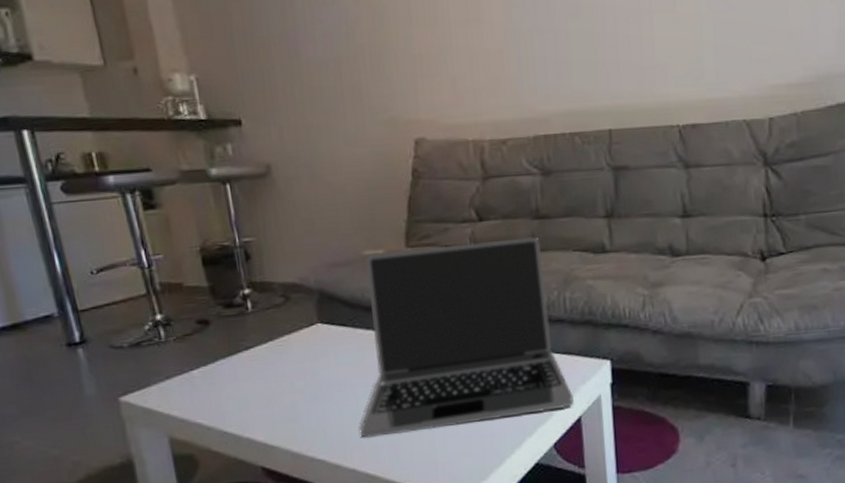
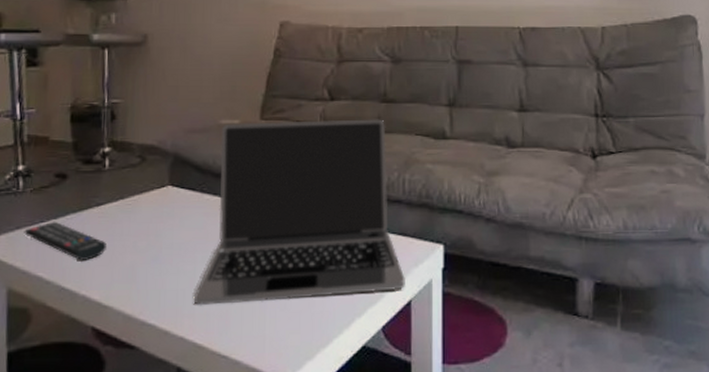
remote control: none [175,368,263,405] -> present [24,221,106,260]

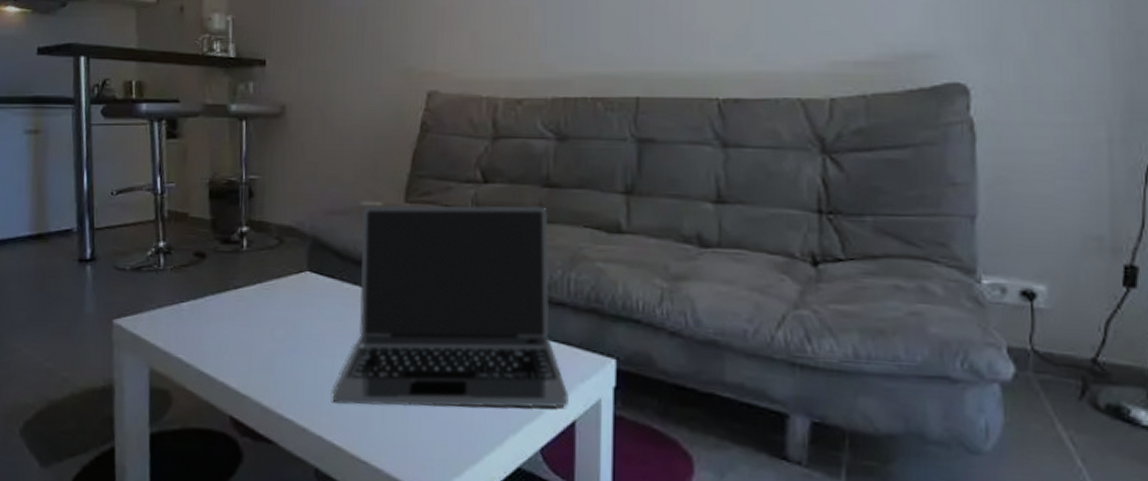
remote control: present [24,221,106,260] -> none [165,302,244,346]

